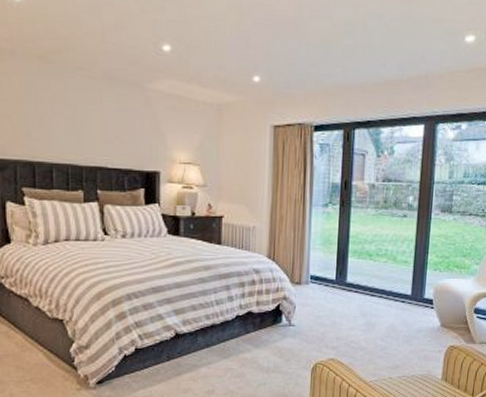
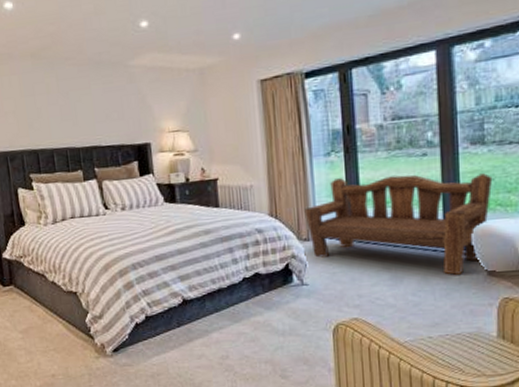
bench: none [299,229,454,324] -> present [304,173,493,275]

